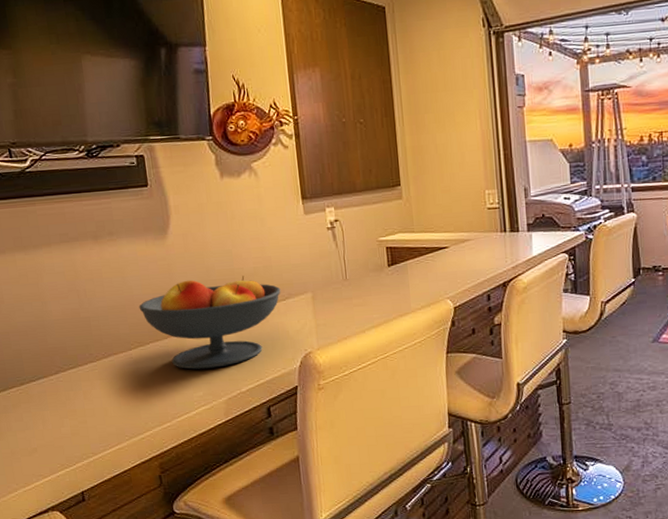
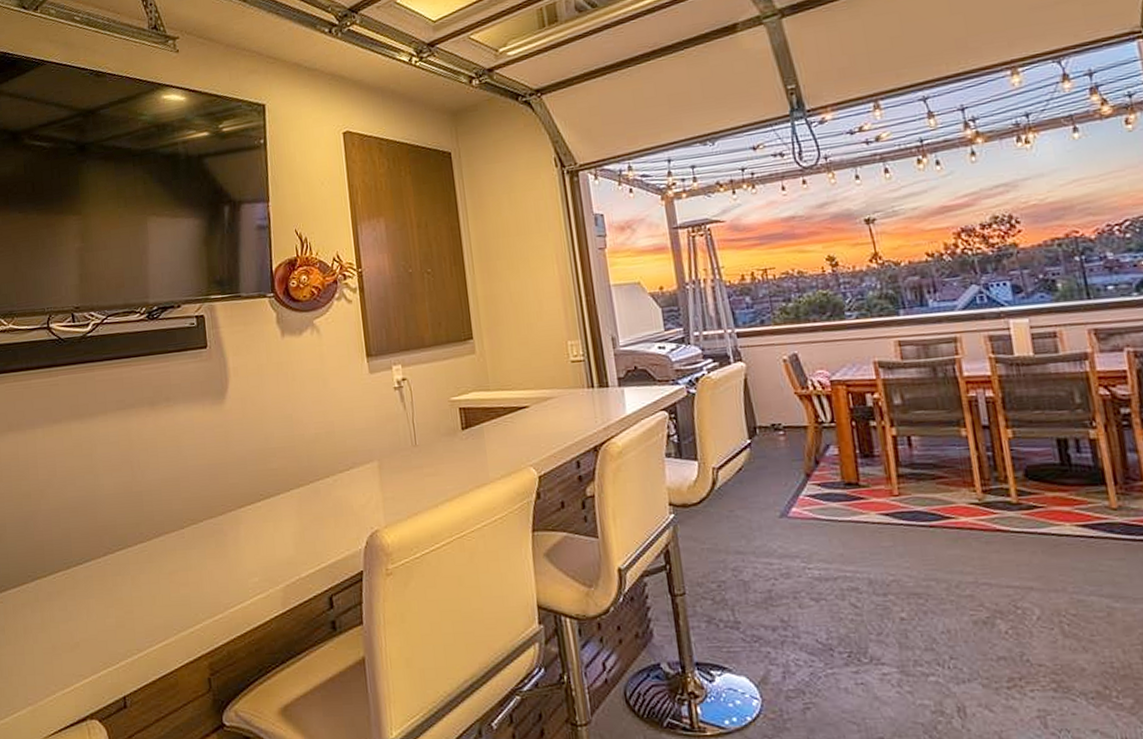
fruit bowl: present [139,276,281,370] -> none [193,443,345,551]

